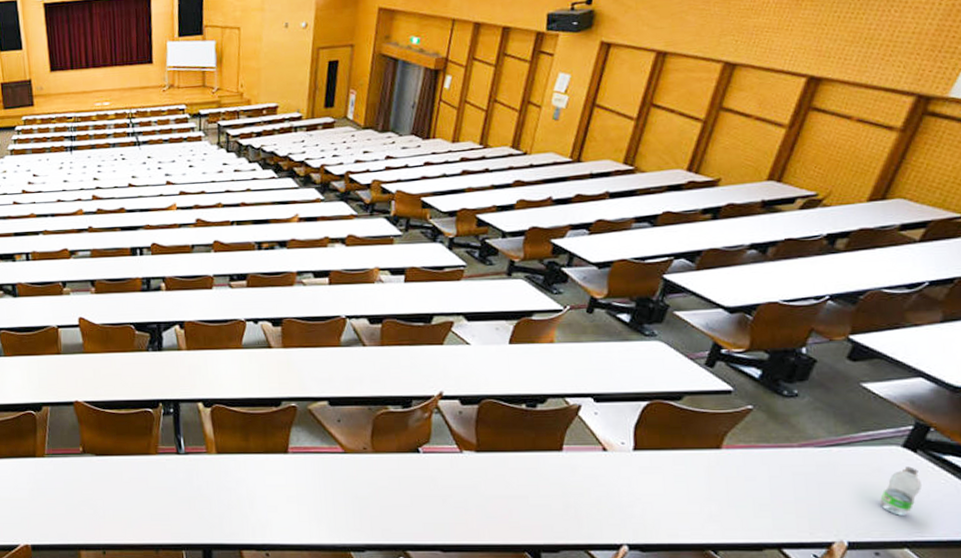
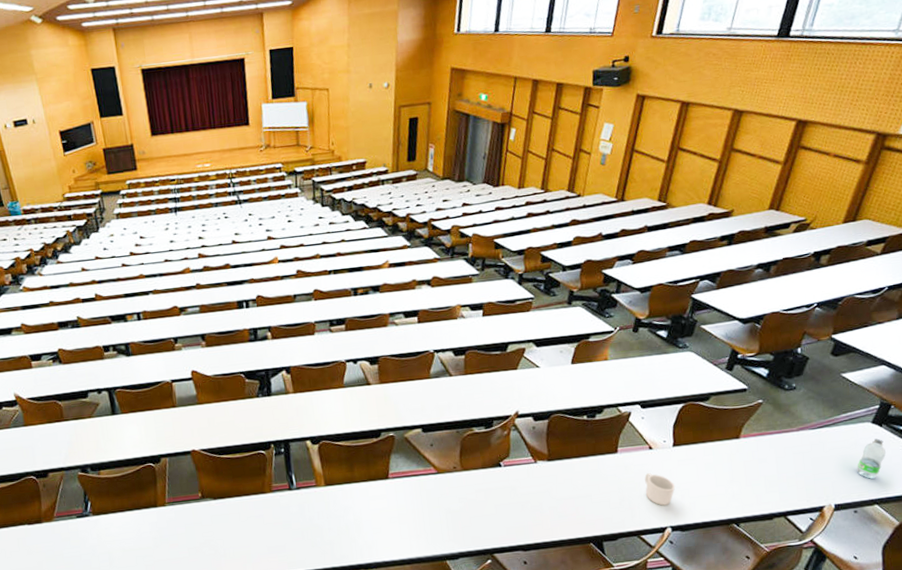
mug: none [596,478,636,519] -> present [644,473,676,506]

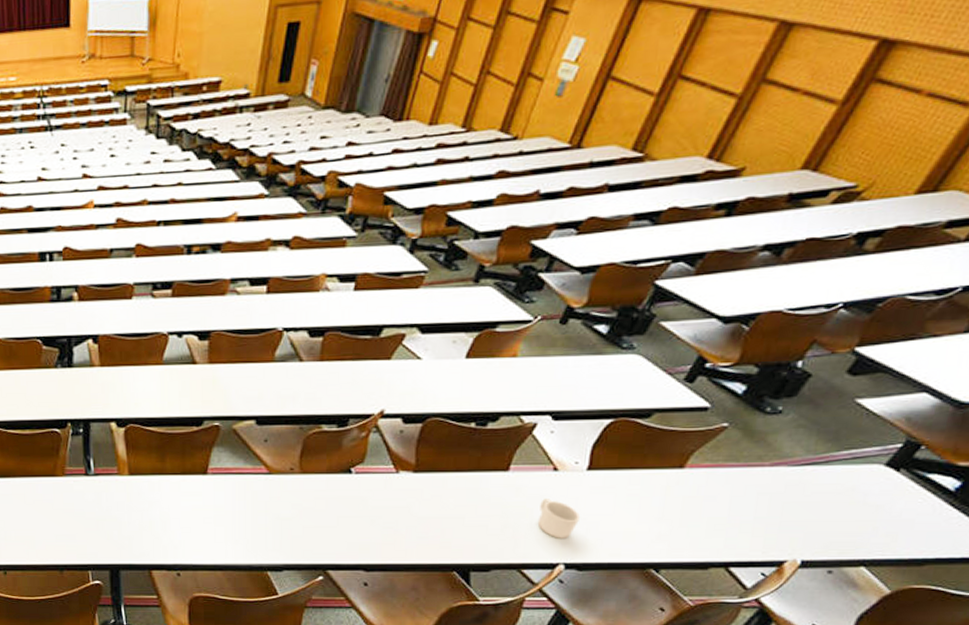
bottle: present [857,438,886,479] -> none [846,485,896,535]

